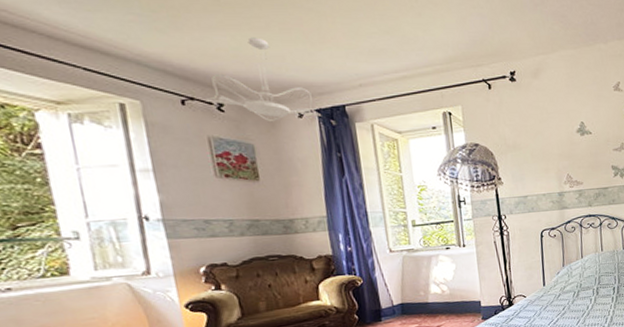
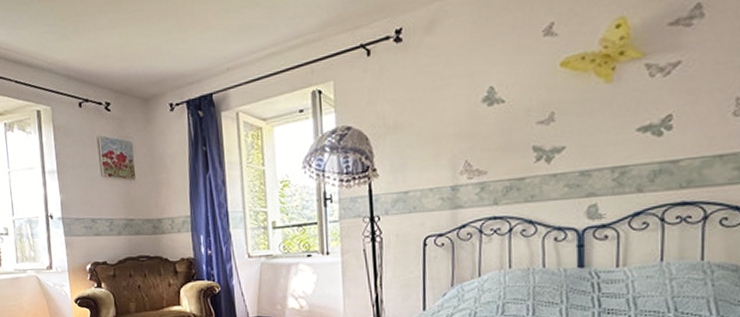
ceiling light fixture: present [205,37,322,122] -> none [96,31,191,118]

